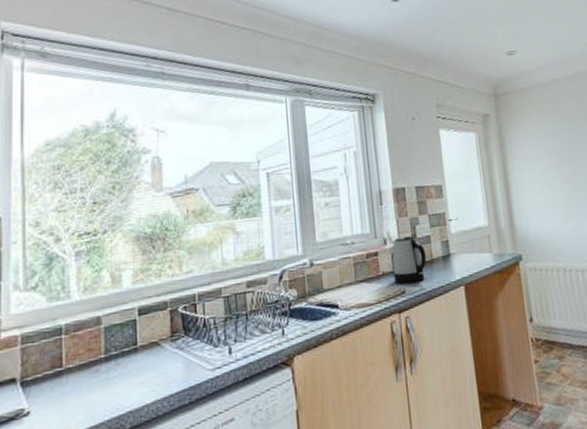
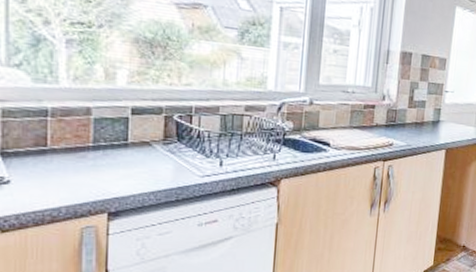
kettle: present [392,236,427,284] -> none [385,96,419,138]

